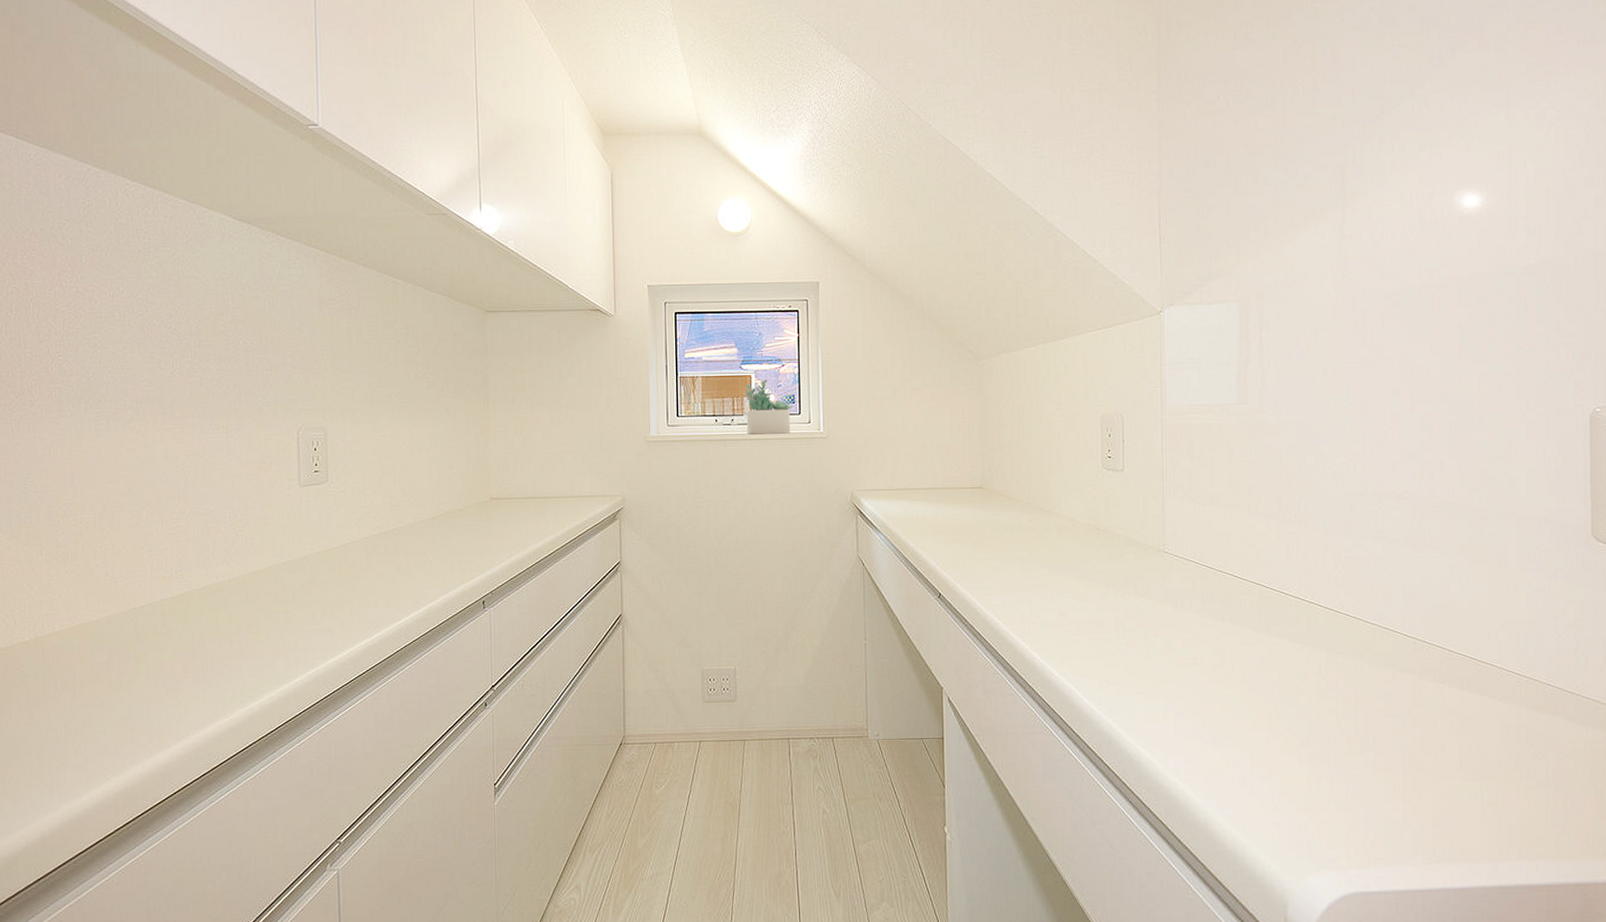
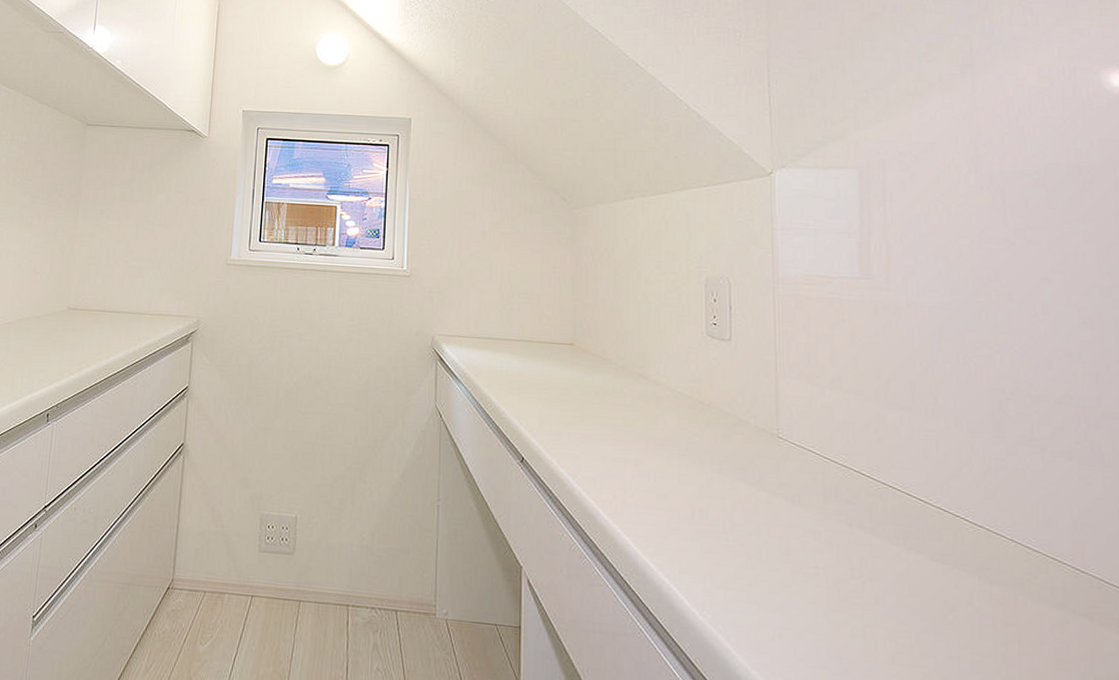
succulent plant: present [744,379,794,435] -> none [328,211,378,269]

